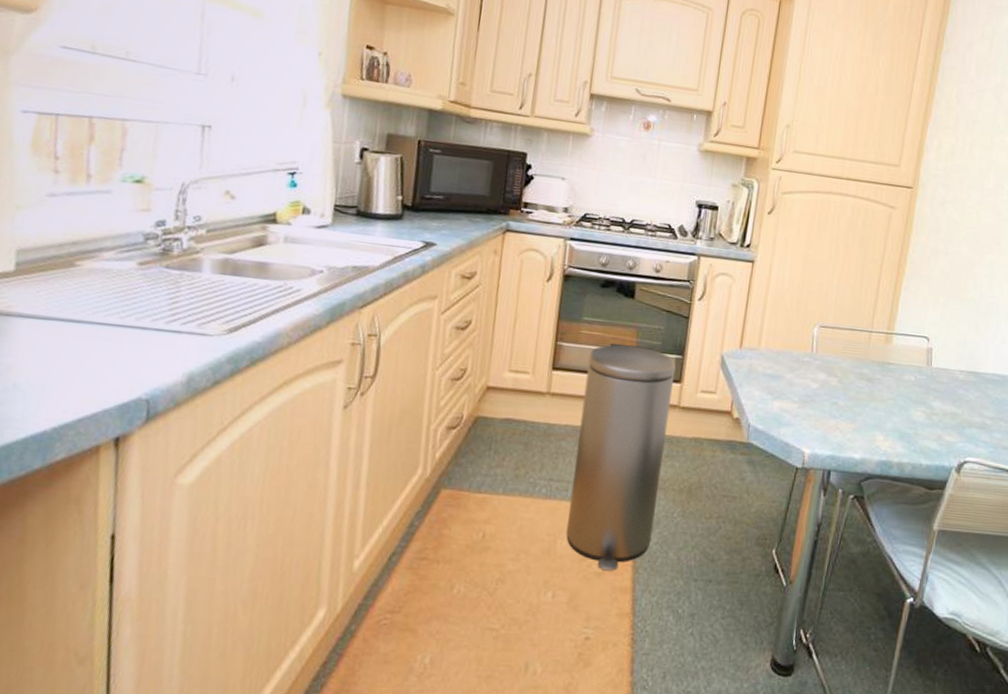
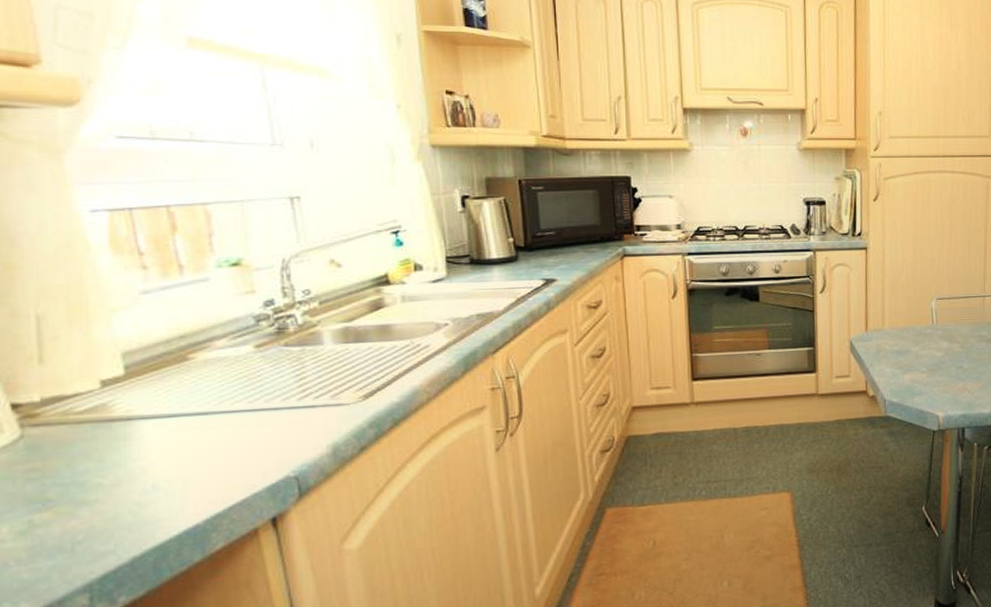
pedal bin: present [566,342,676,571] -> none [725,344,811,554]

